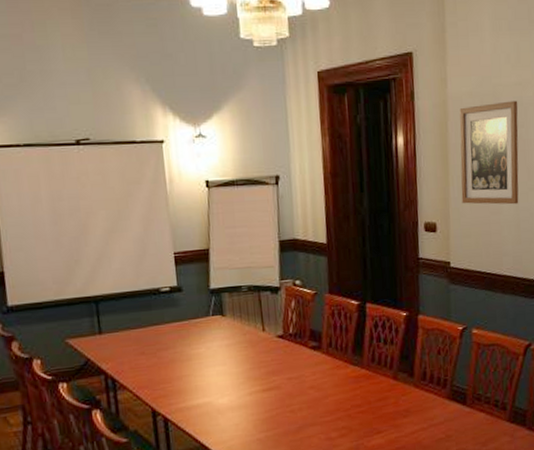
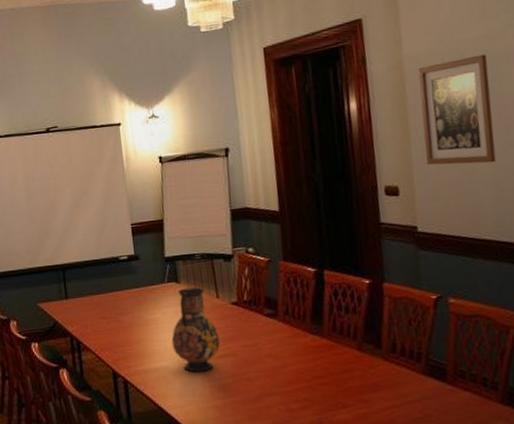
vase: none [215,320,265,407] -> present [171,287,220,373]

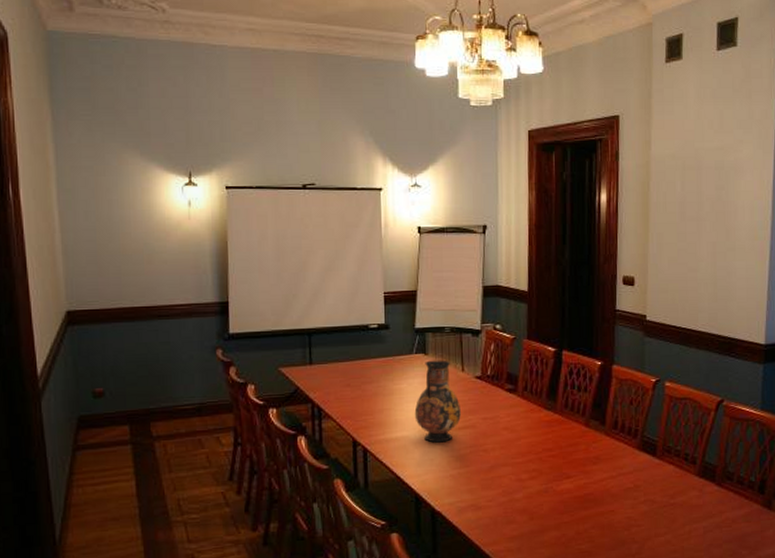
wall art: present [418,54,496,166] -> none [660,164,720,263]

